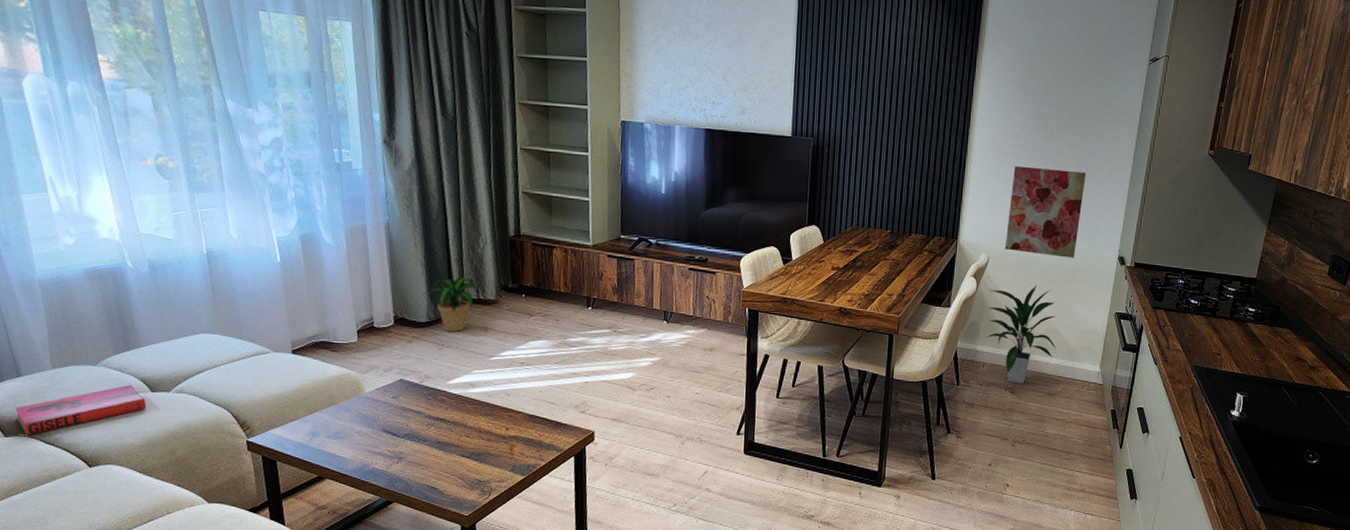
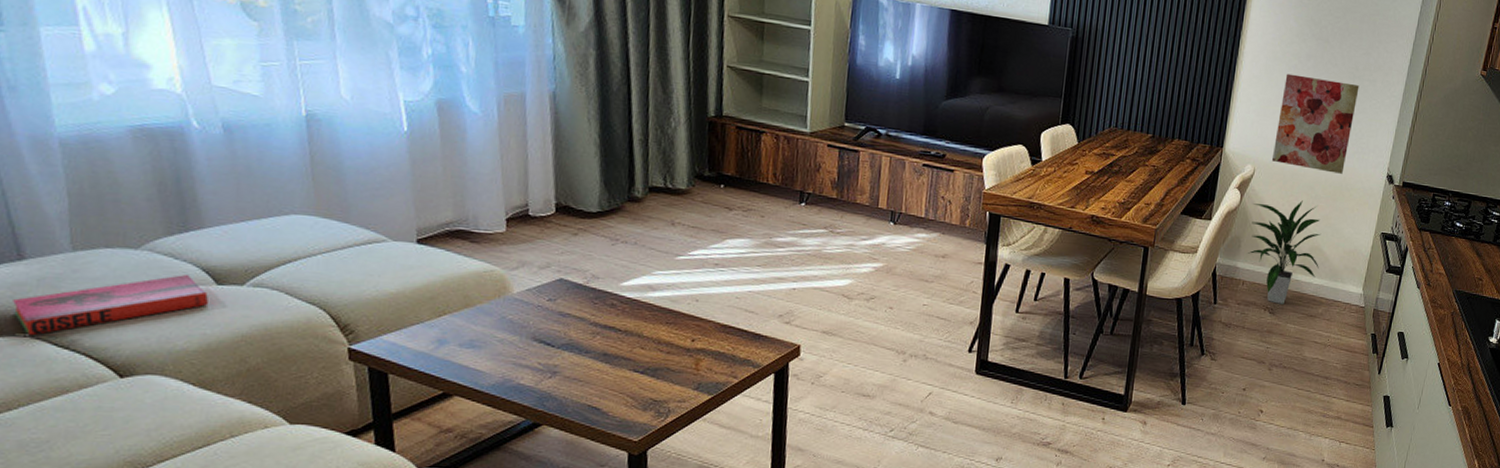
potted plant: present [423,277,480,332] -> none [595,161,668,225]

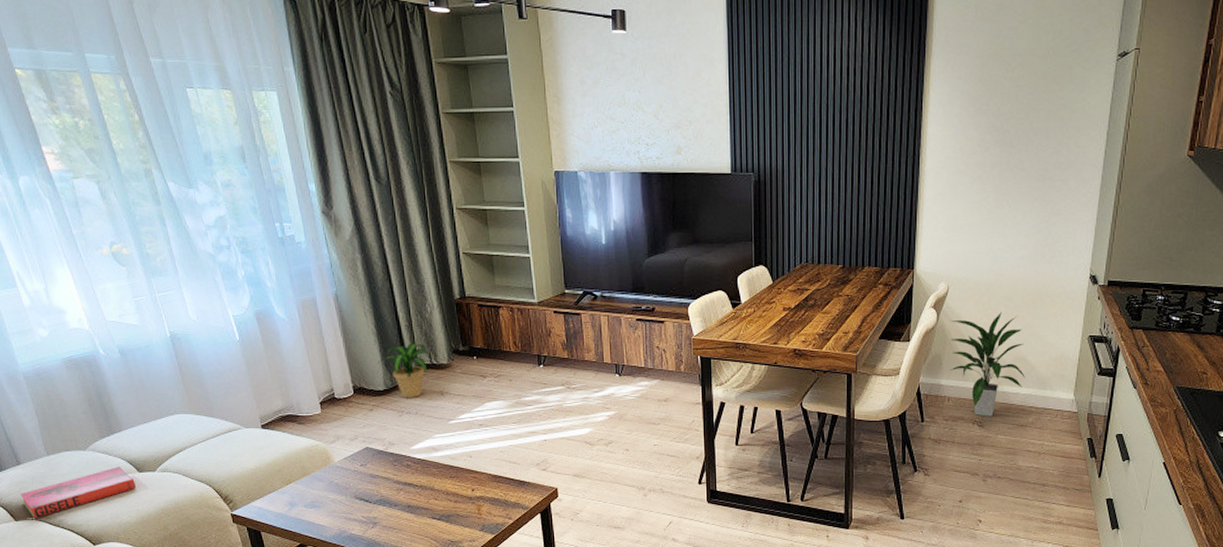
potted plant: none [595,161,668,225] -> present [378,343,432,398]
wall art: present [1271,73,1360,174] -> none [965,185,1051,281]

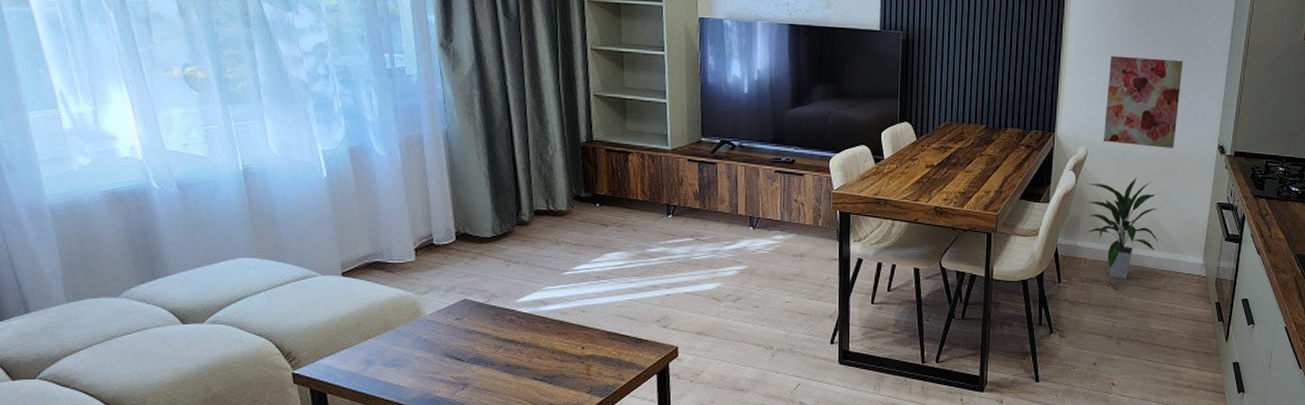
hardback book: present [20,467,137,519] -> none [24,317,177,378]
potted plant: present [378,343,432,398] -> none [487,187,550,246]
wall art: none [965,185,1051,281] -> present [1103,55,1183,148]

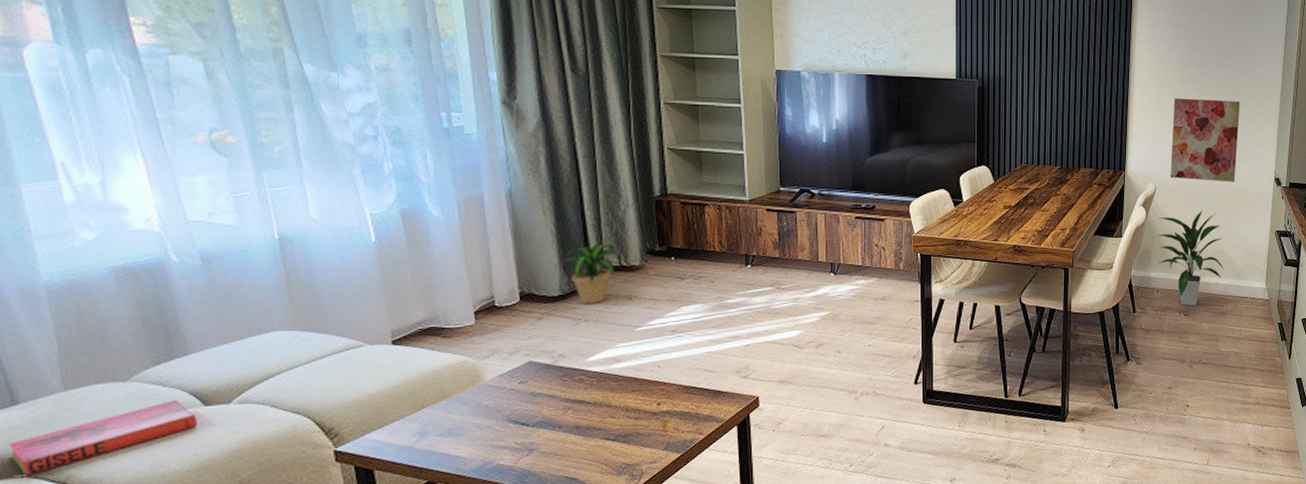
hardback book: none [24,317,177,378] -> present [9,400,199,476]
potted plant: none [487,187,550,246] -> present [554,244,622,304]

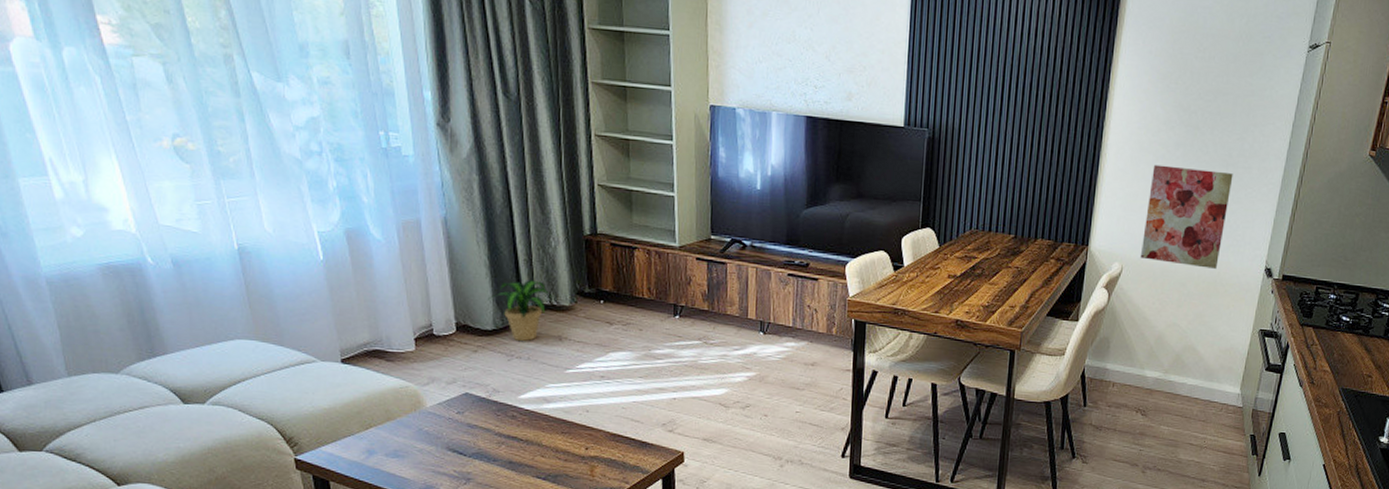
hardback book: present [9,400,199,476] -> none [29,395,179,451]
indoor plant: present [1157,210,1224,306] -> none [1117,298,1195,406]

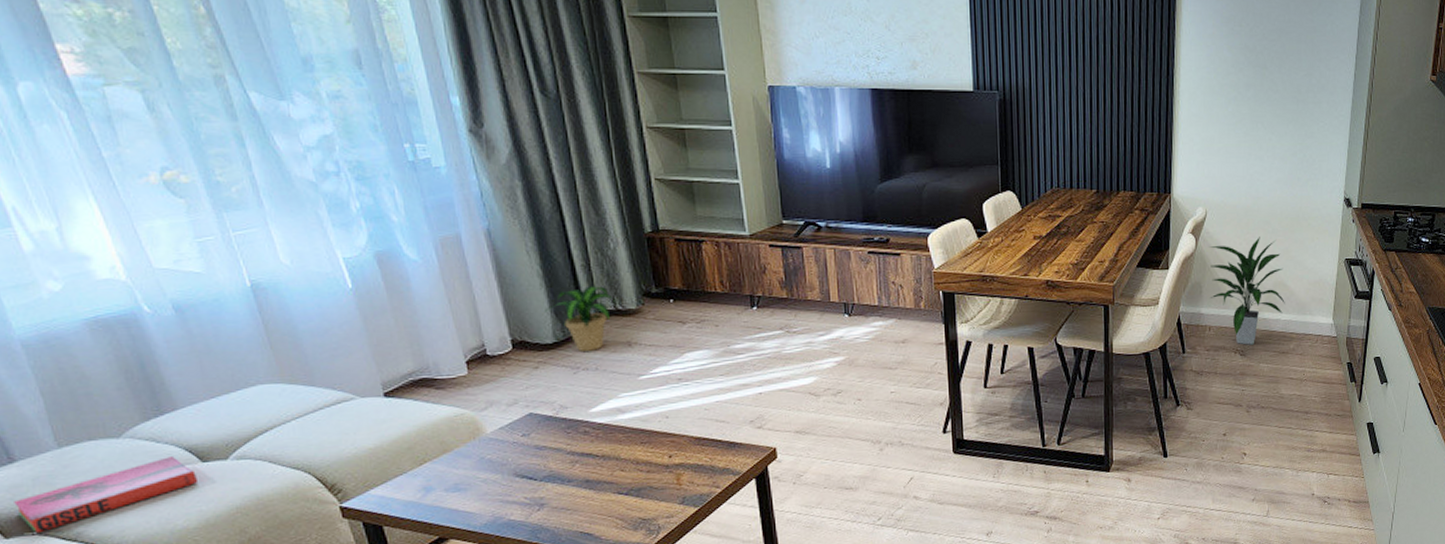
hardback book: none [29,395,179,451] -> present [14,457,199,534]
indoor plant: none [1117,298,1195,406] -> present [1209,237,1285,345]
wall art: present [1140,164,1234,269] -> none [1222,107,1304,204]

